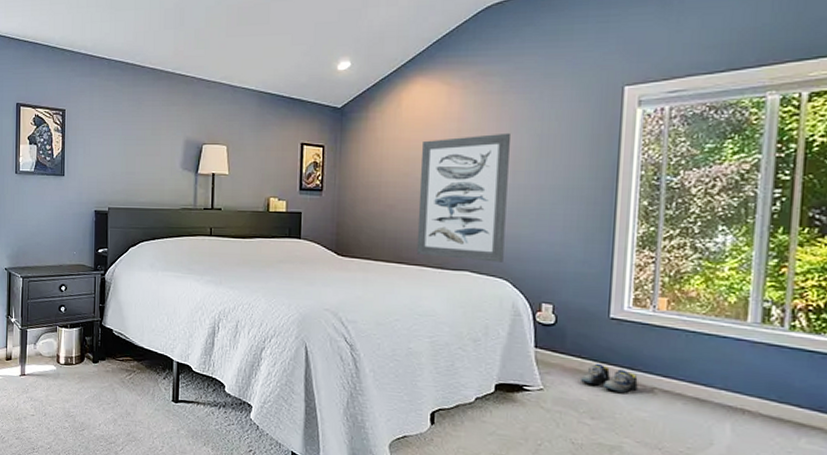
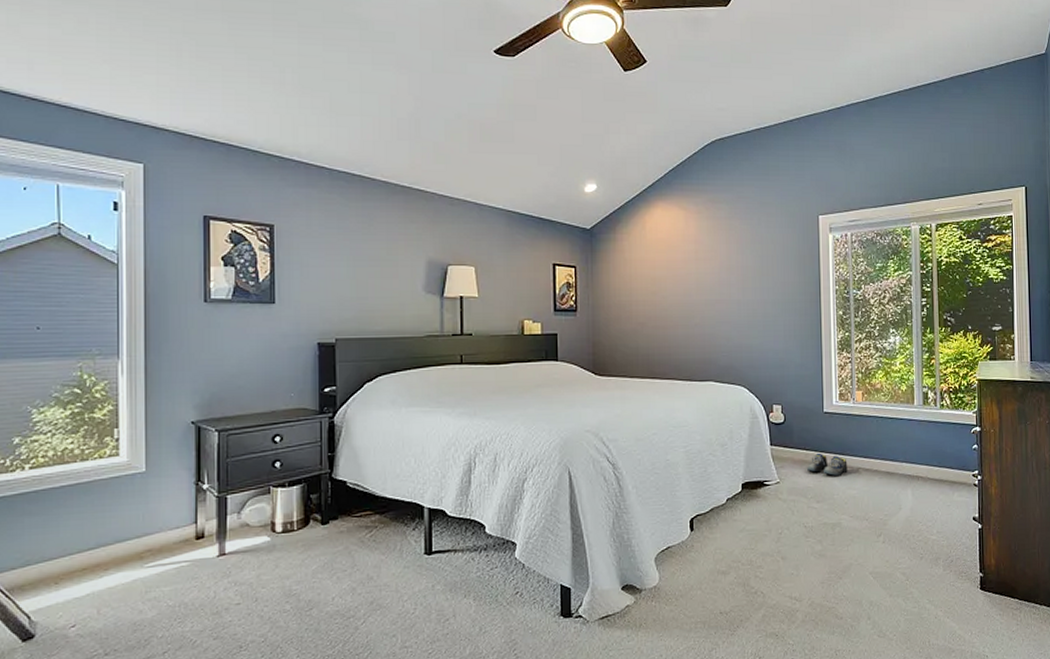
wall art: present [416,132,510,262] -> none [666,254,740,371]

